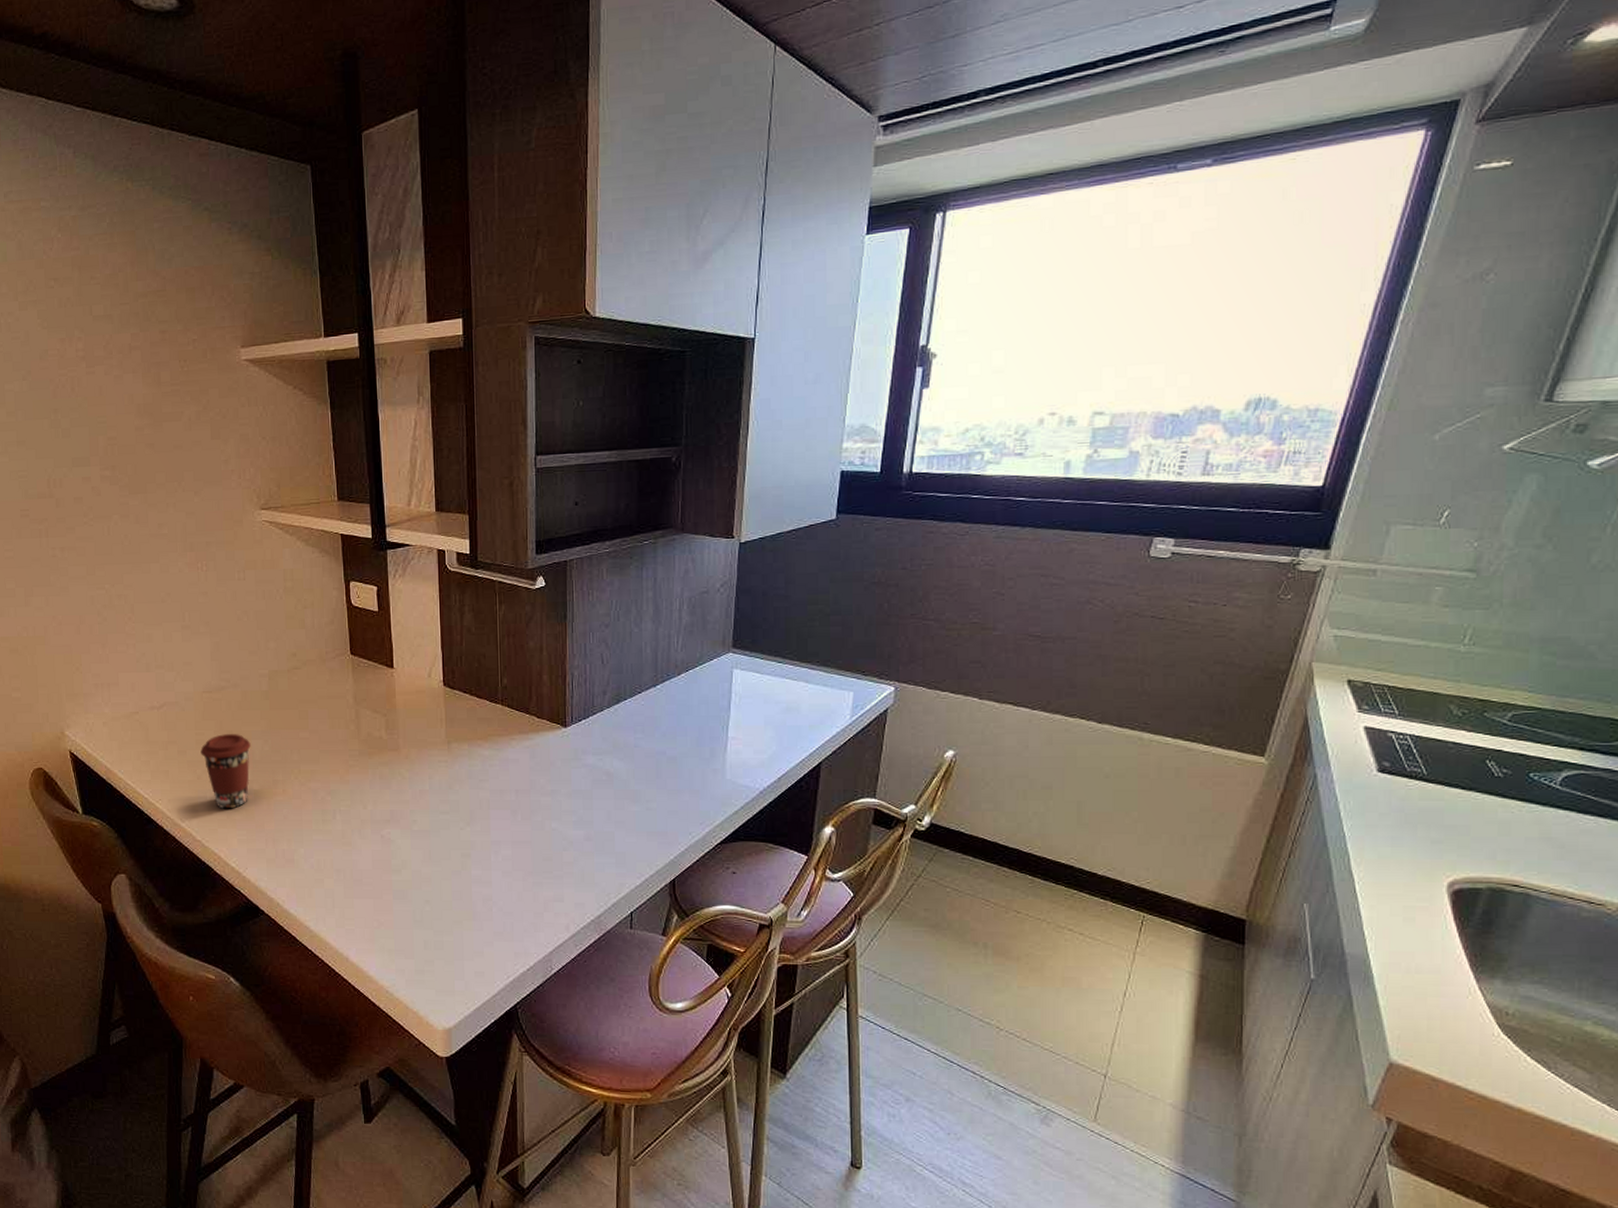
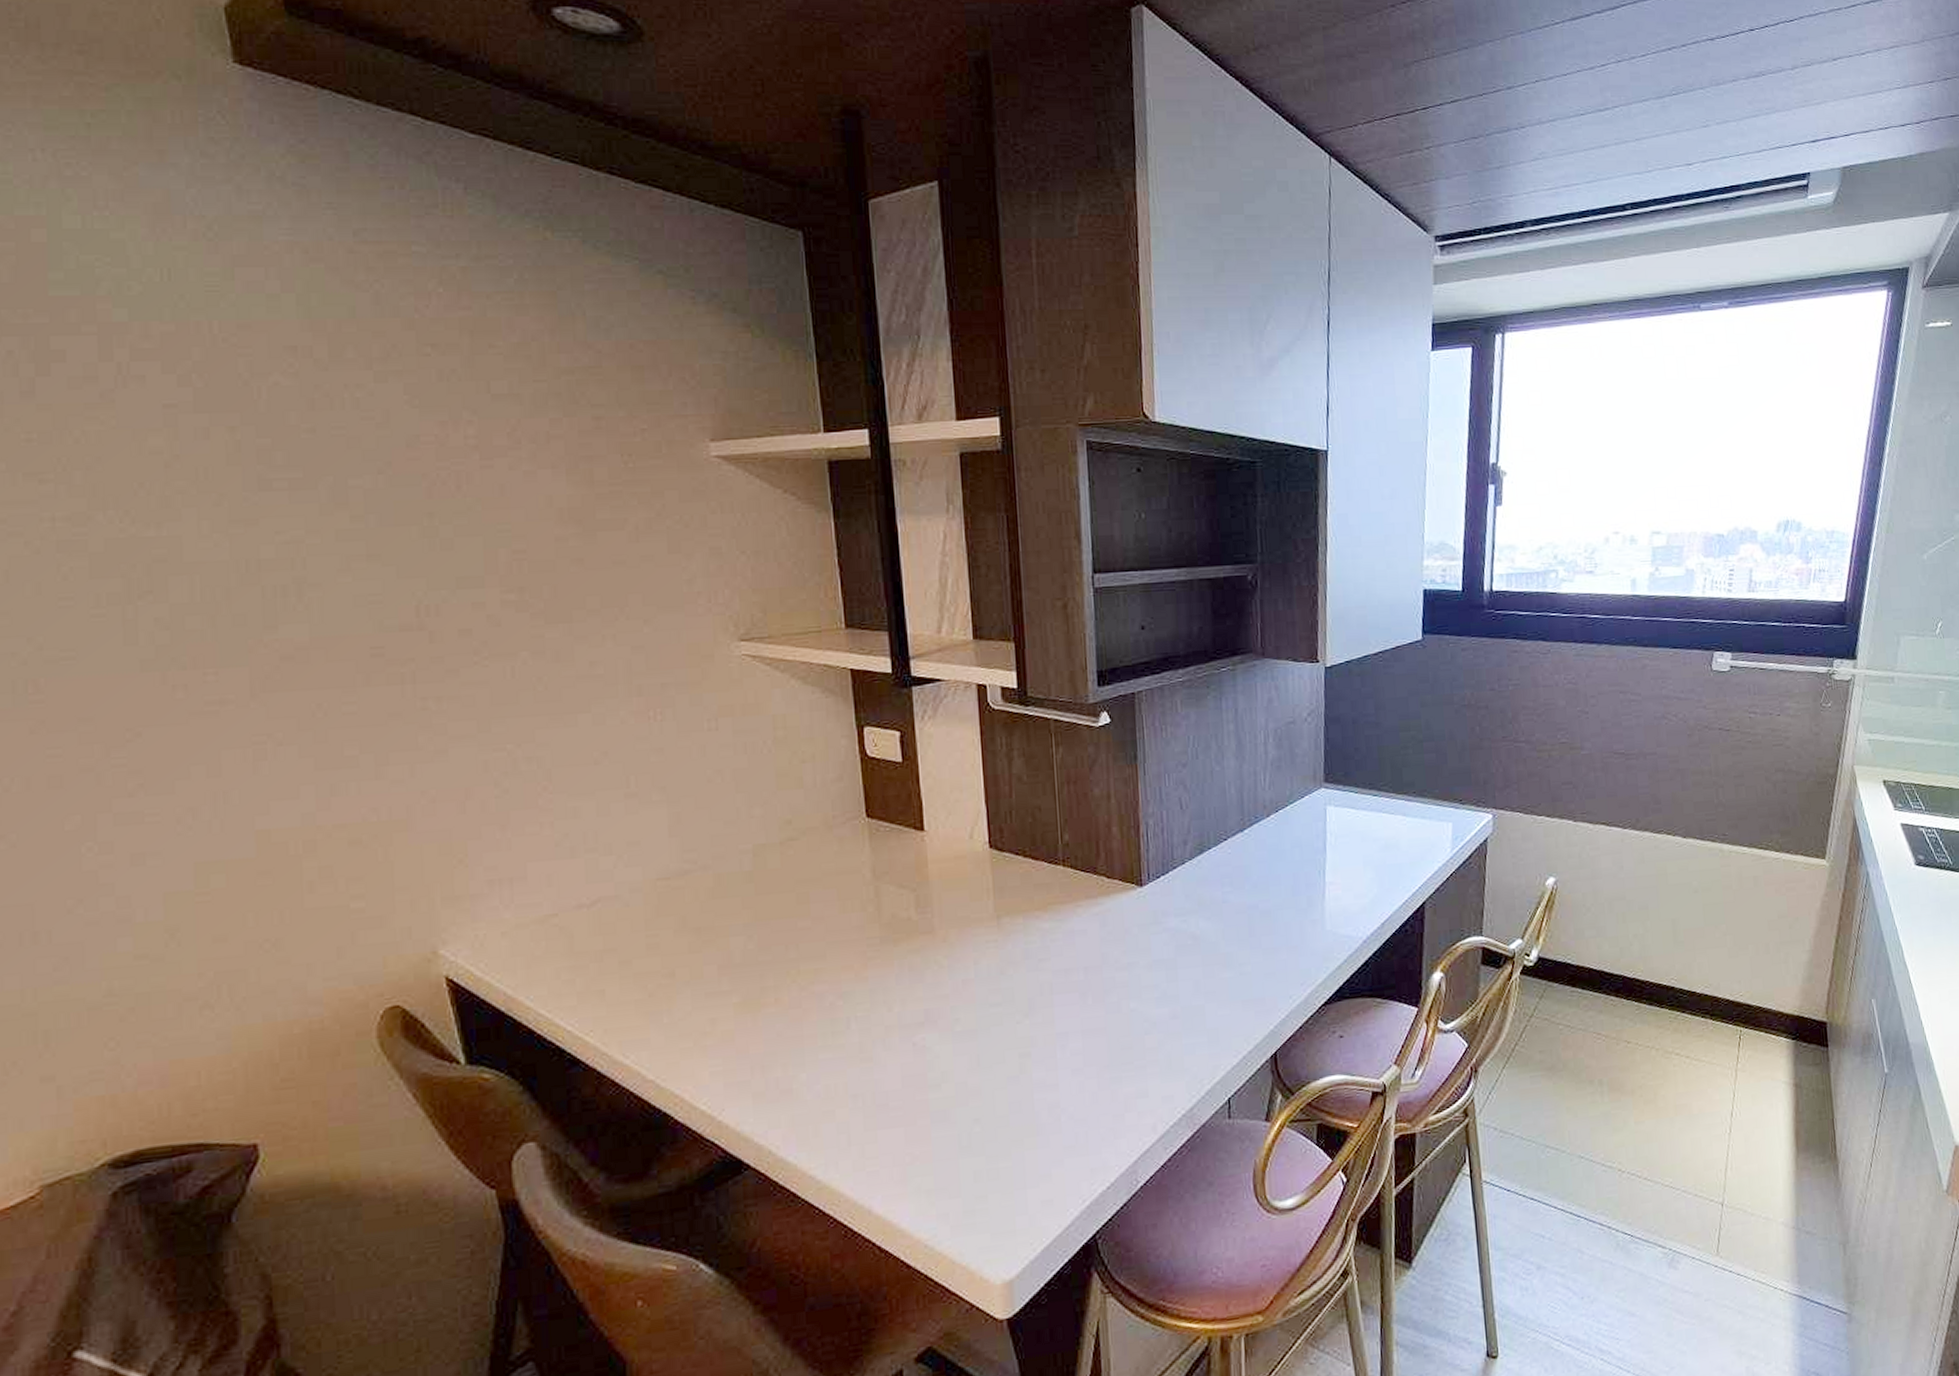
coffee cup: present [200,734,251,809] -> none [653,931,728,1034]

